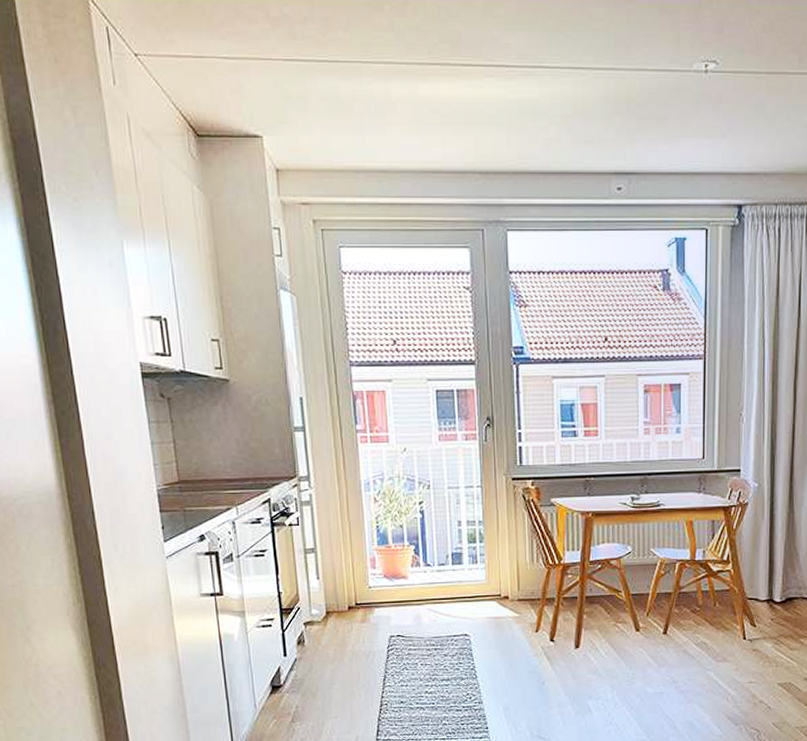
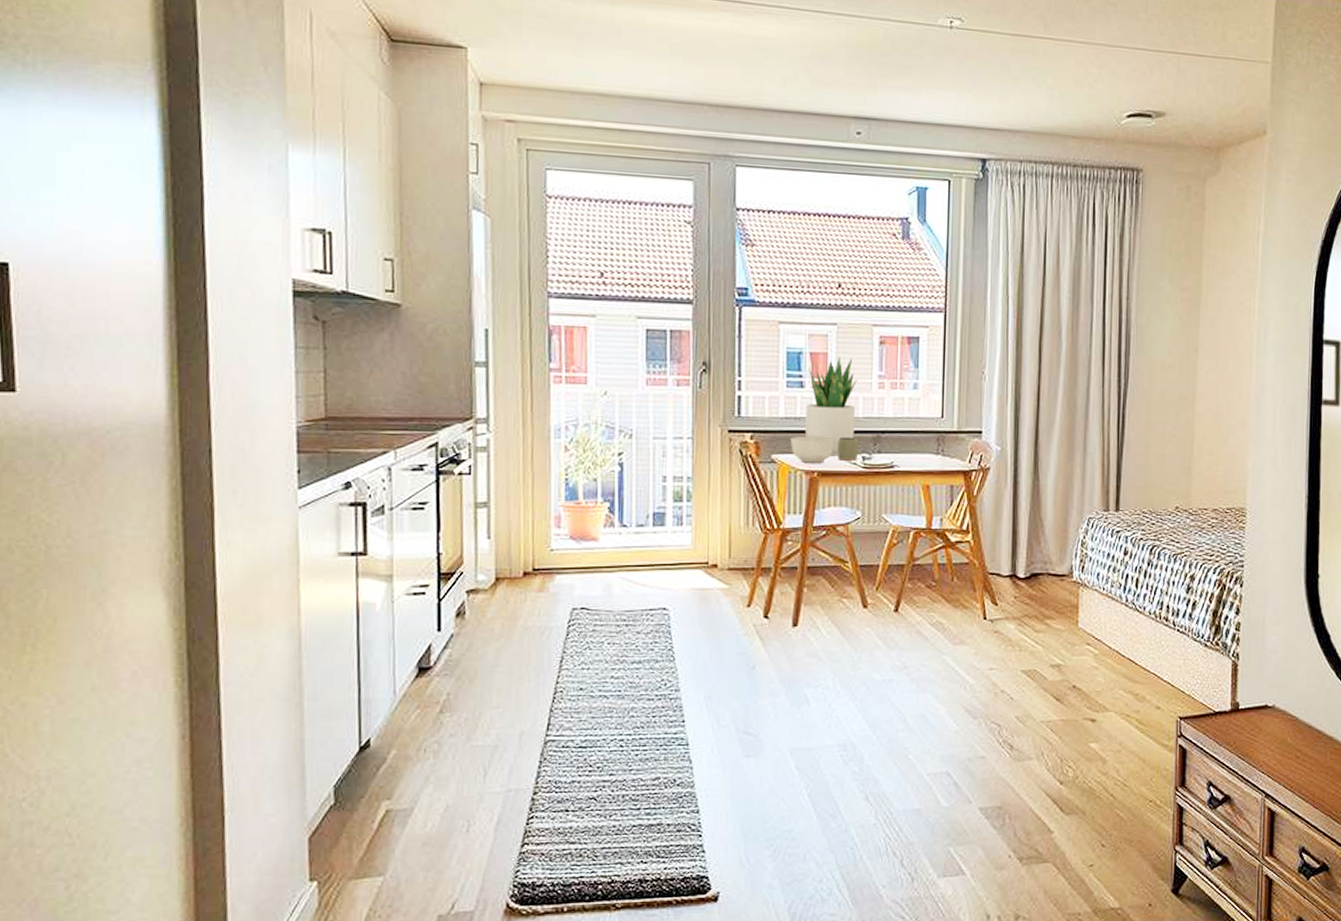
bowl: none [566,480,607,504] -> present [789,435,835,463]
planter: none [580,407,626,498] -> present [805,357,858,456]
mug: none [608,480,635,502] -> present [836,436,866,461]

